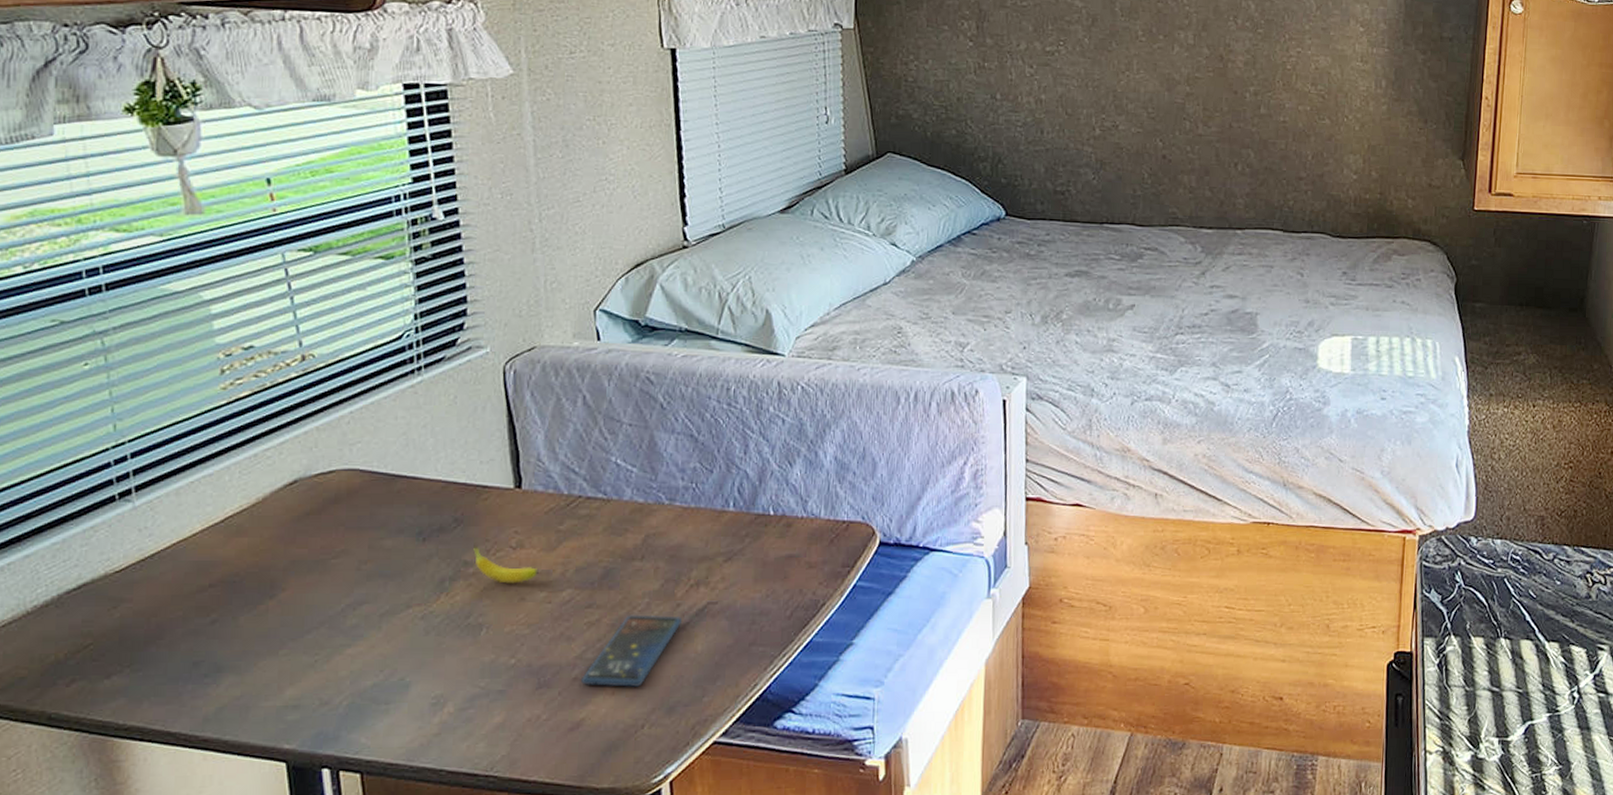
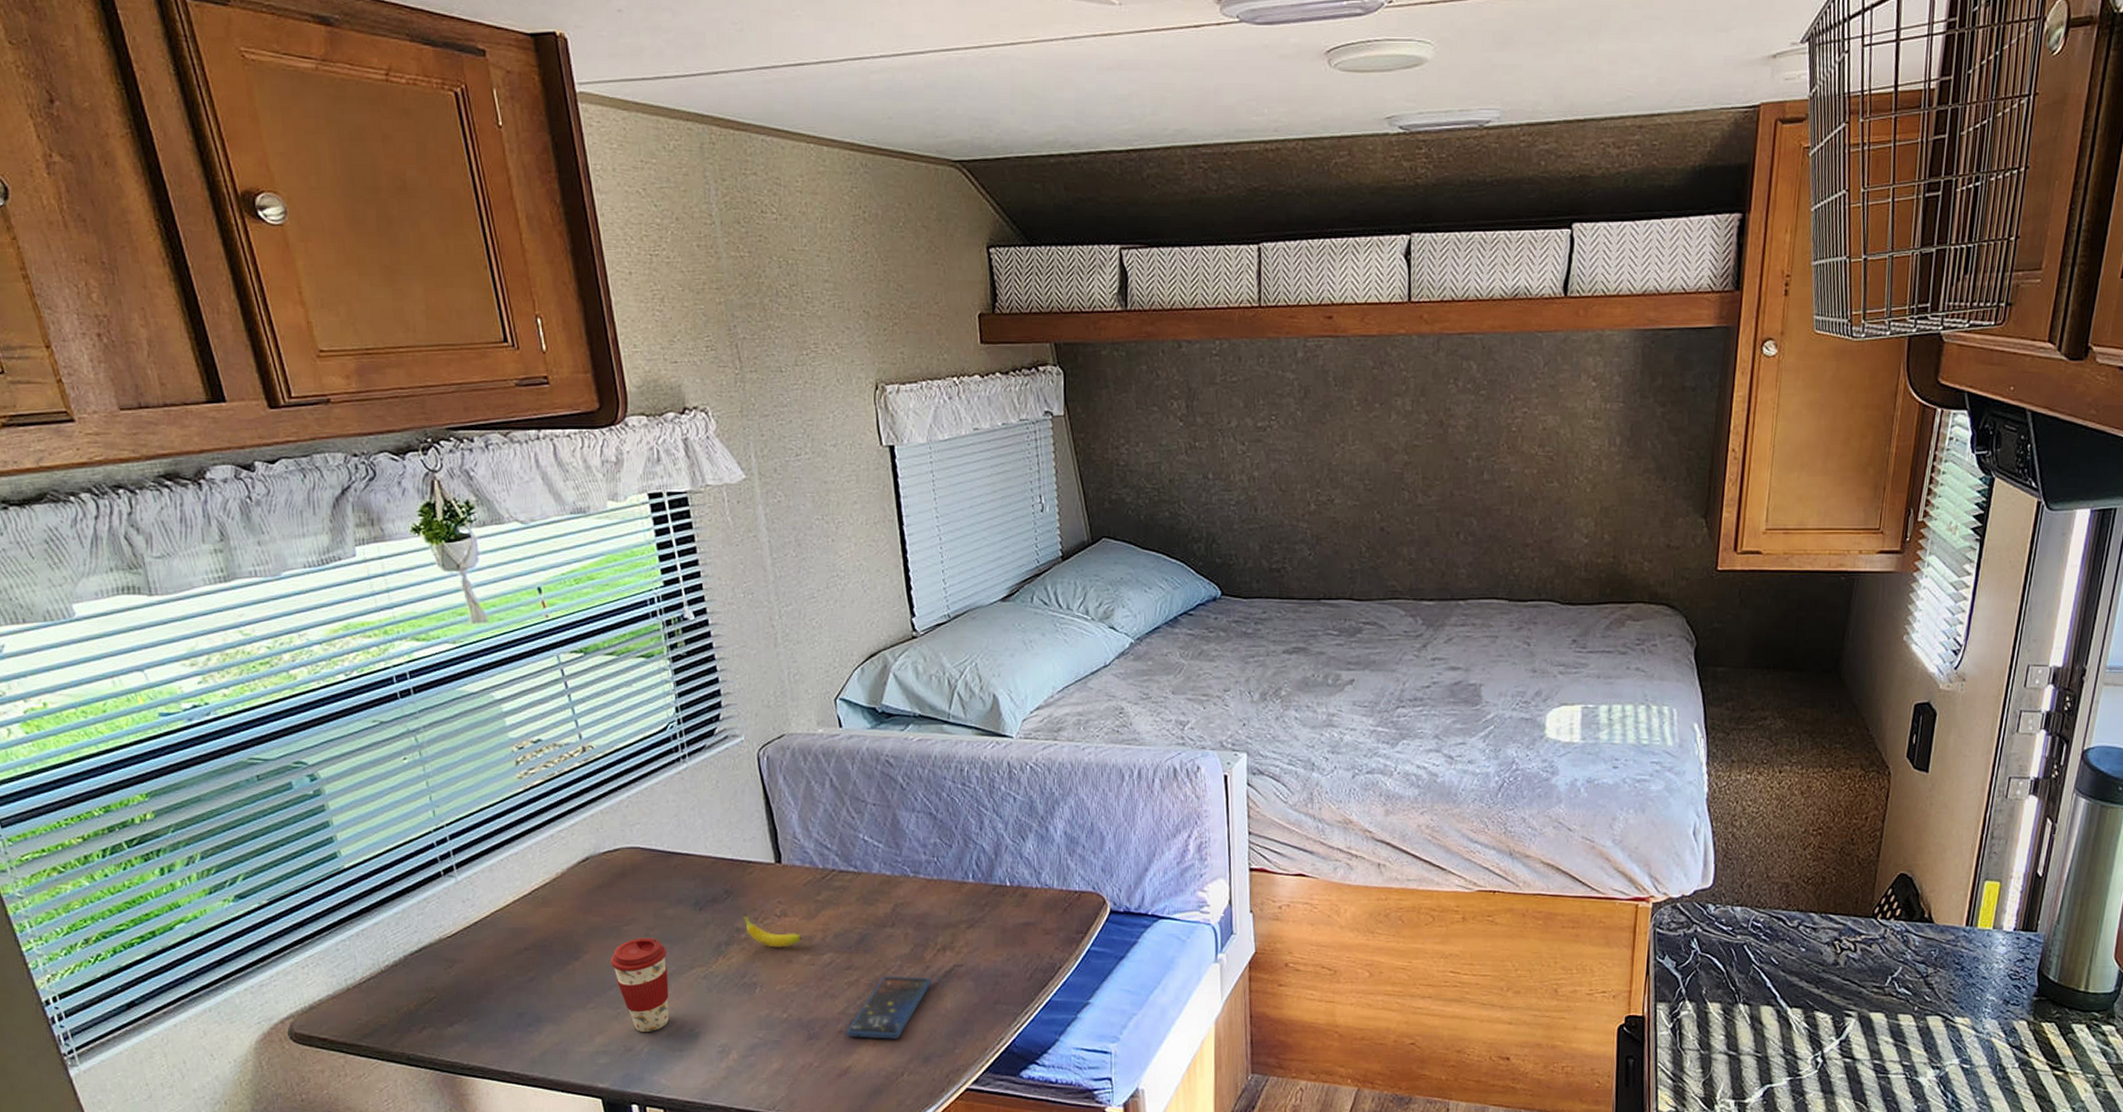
coffee cup: none [311,572,381,682] -> present [610,938,669,1032]

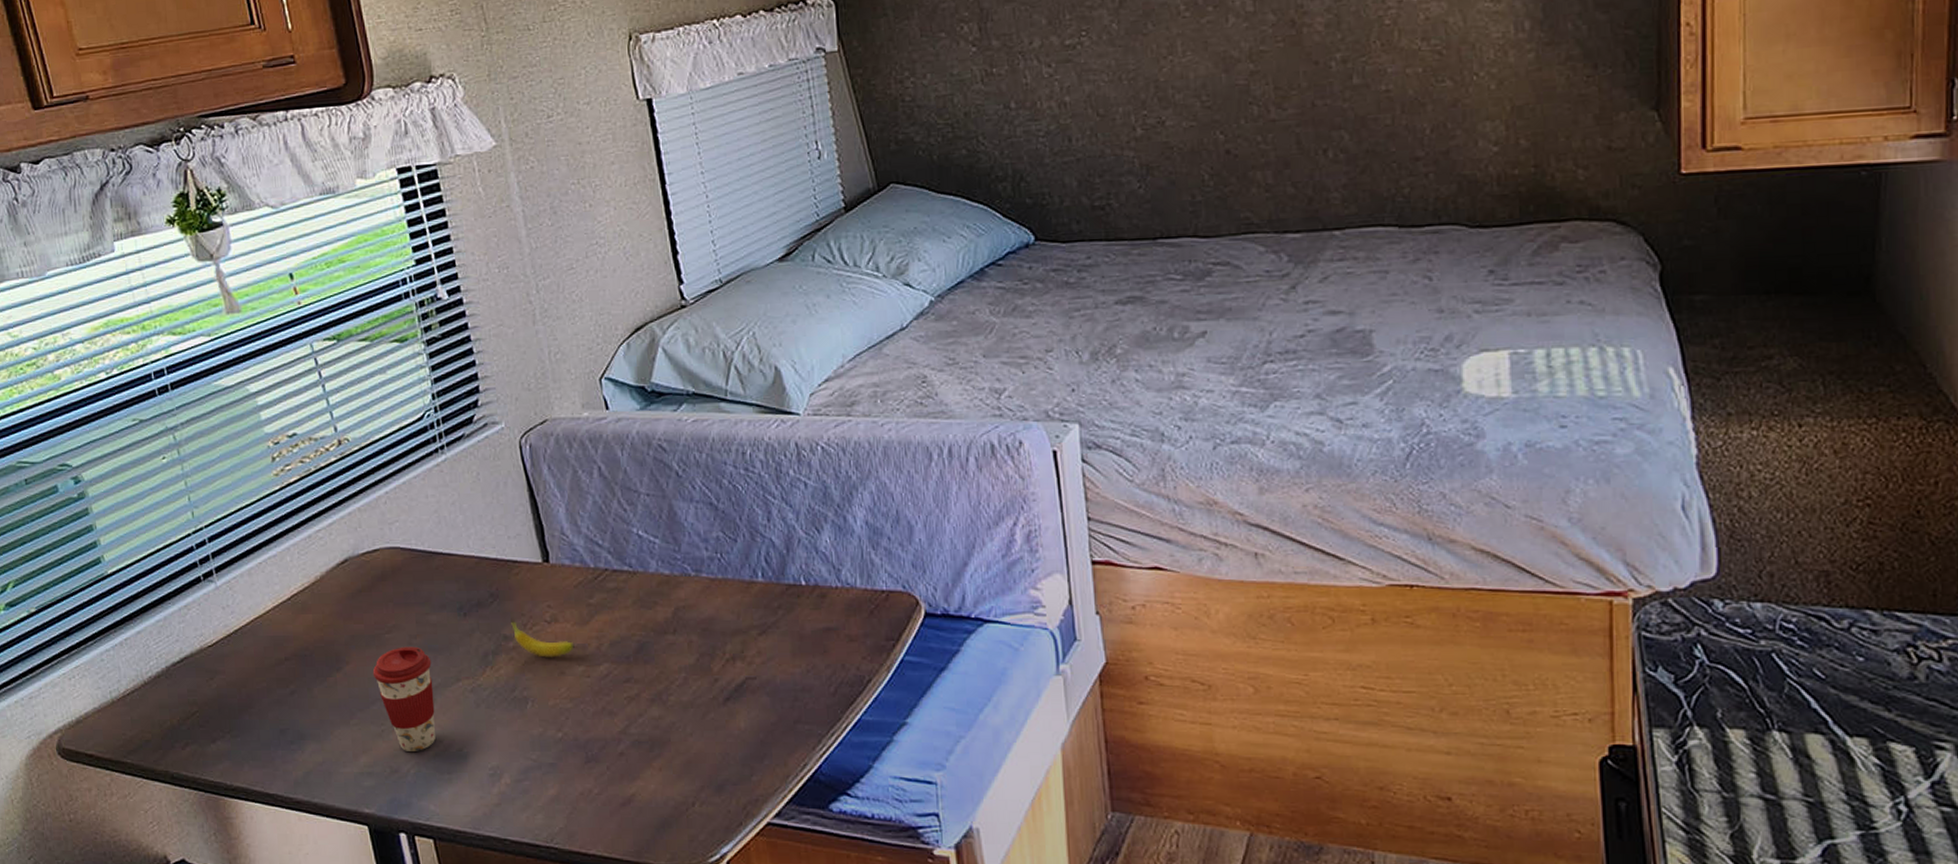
smartphone: present [846,976,931,1039] -> none [627,690,721,763]

